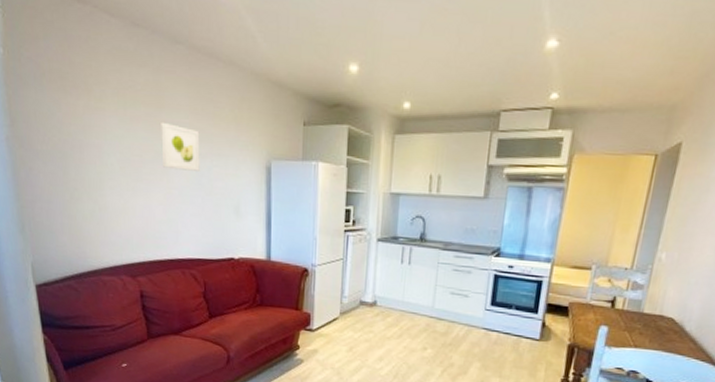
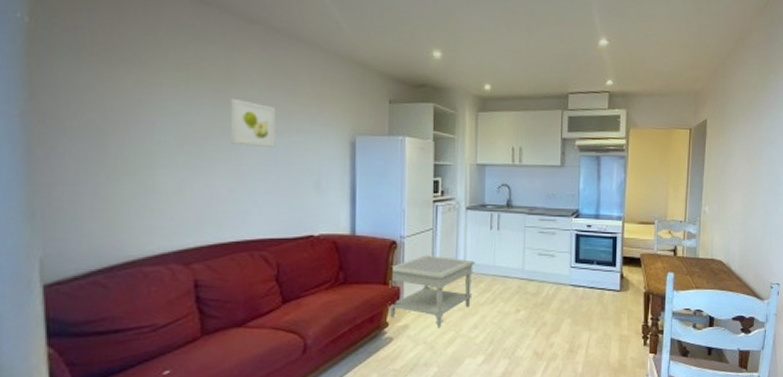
side table: none [299,284,383,355] -> present [387,255,475,327]

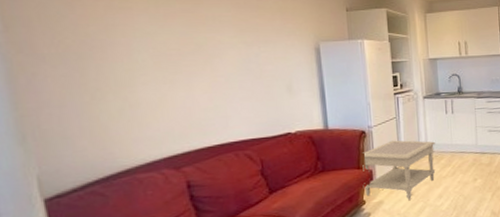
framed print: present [230,99,276,147] -> none [200,17,247,59]

